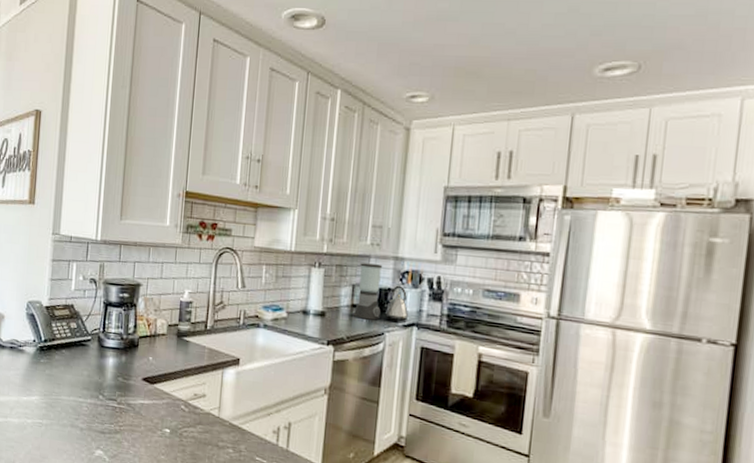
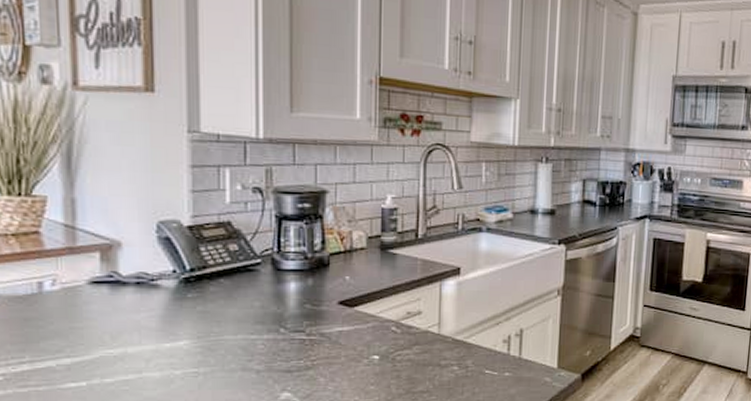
blender: present [353,263,383,321] -> none [584,156,614,215]
kettle: present [385,285,409,323] -> none [618,178,641,216]

